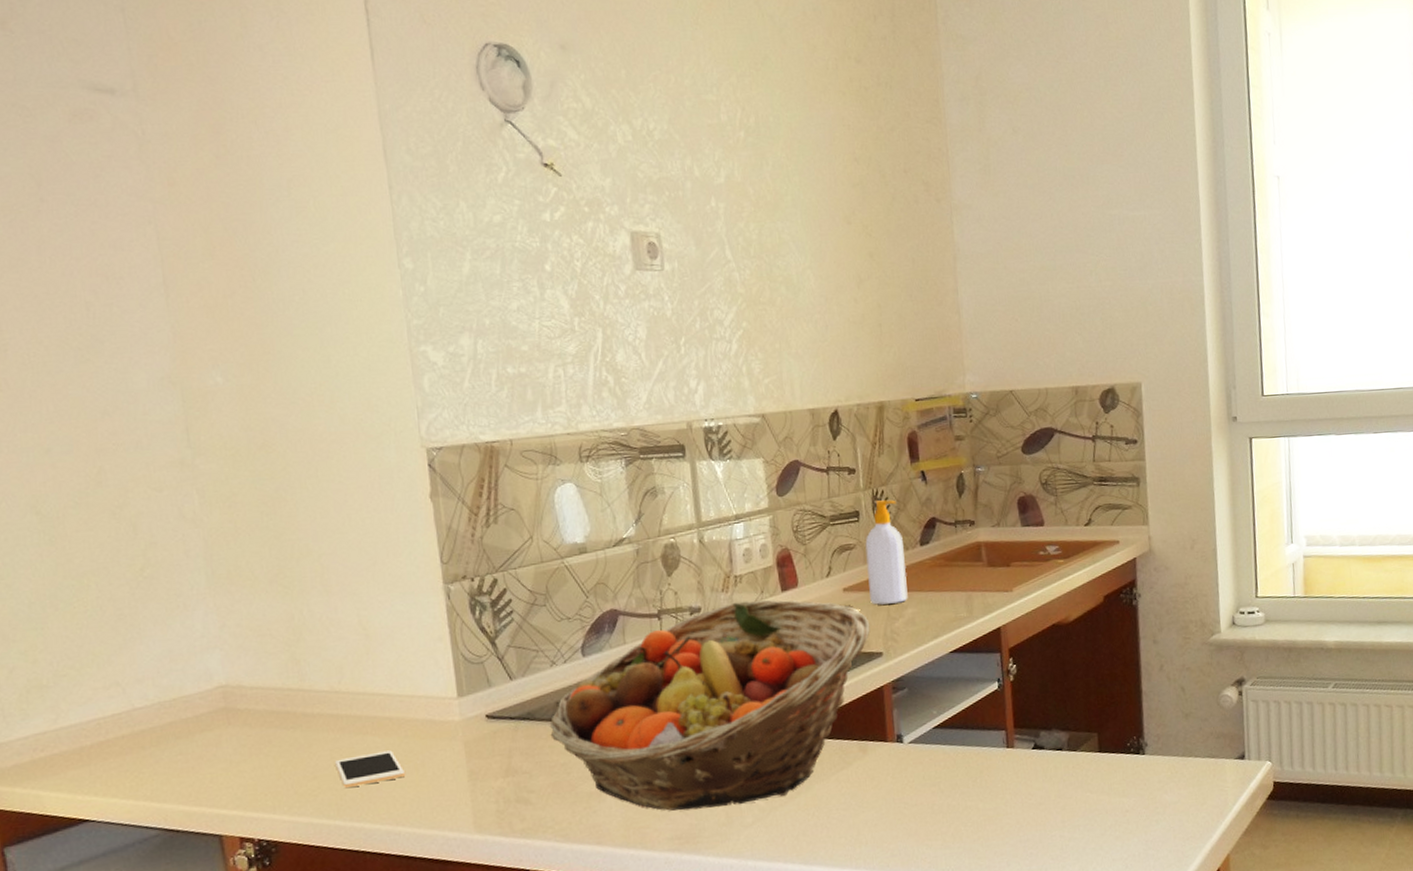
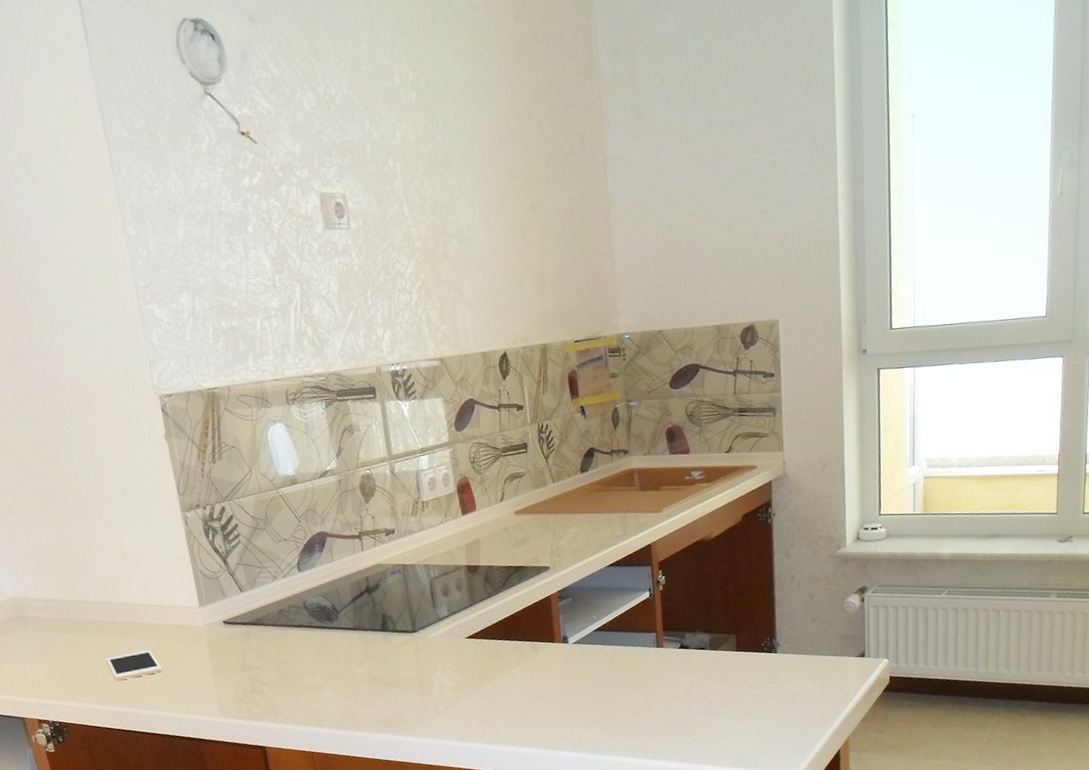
fruit basket: present [549,600,871,811] -> none [274,522,539,700]
soap bottle: present [865,500,908,605] -> none [533,432,571,525]

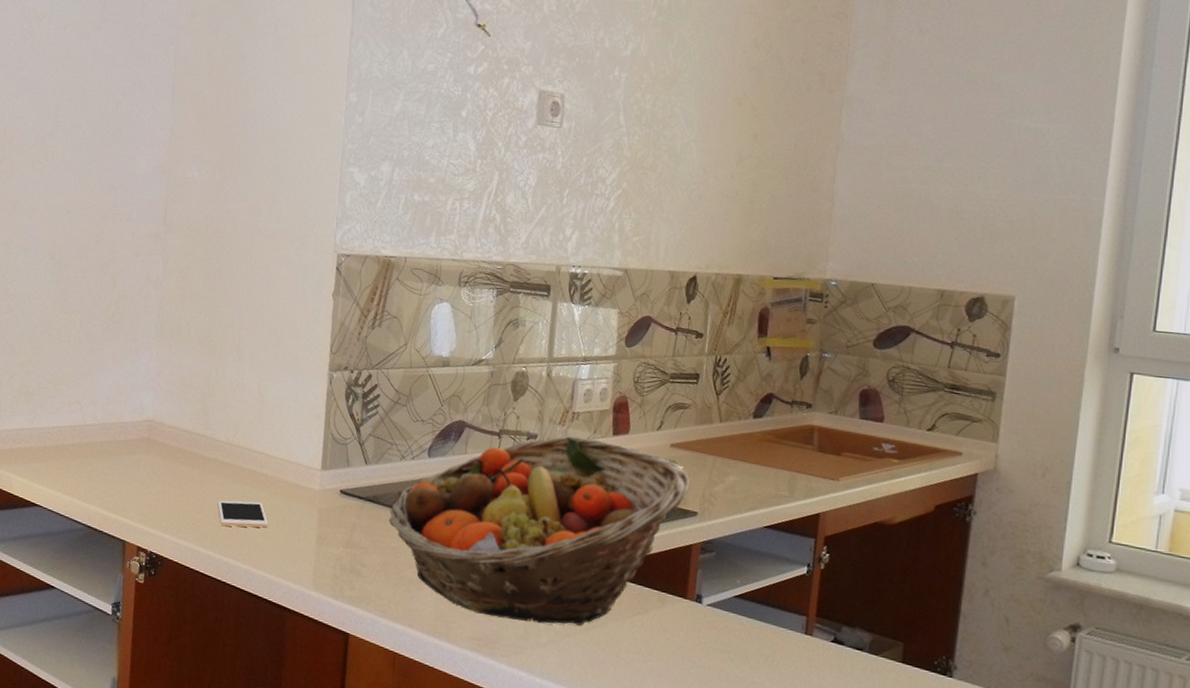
fruit basket: none [274,522,539,700] -> present [388,436,690,626]

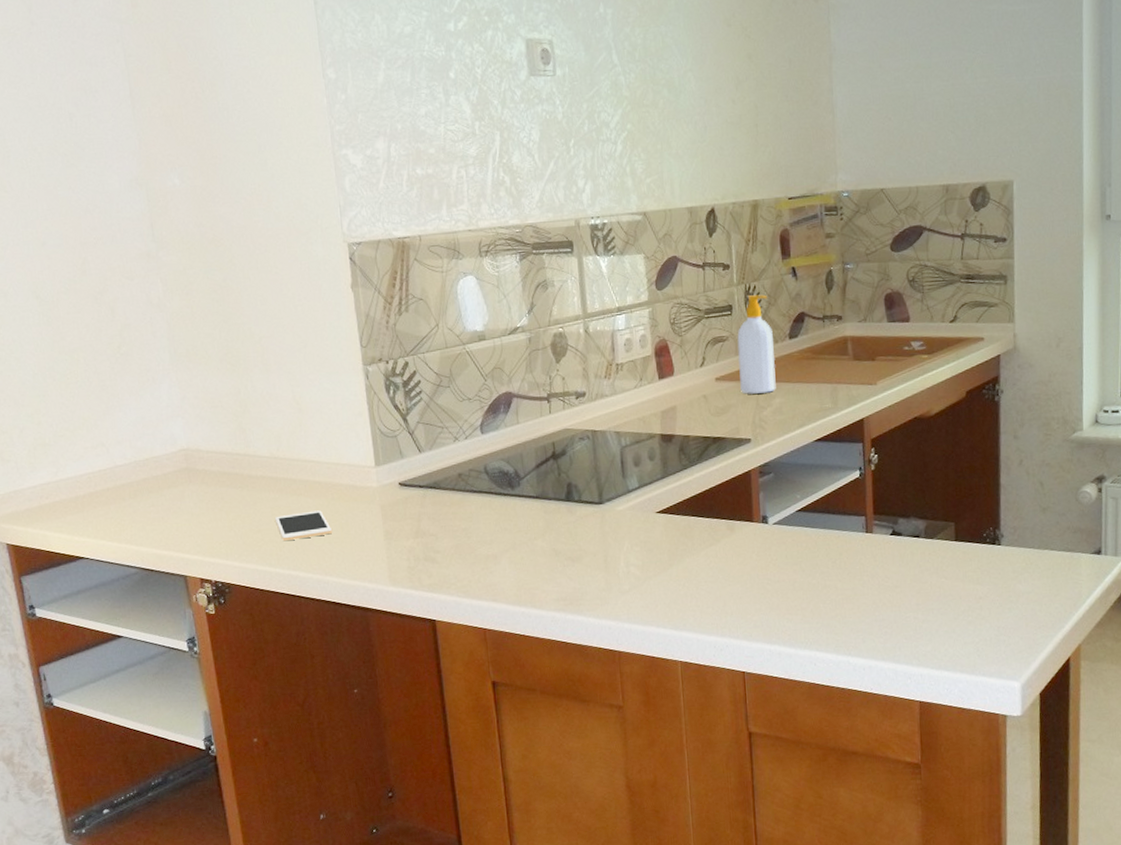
fruit basket: present [388,436,690,626] -> none [452,387,740,575]
soap bottle: none [695,367,737,469] -> present [737,294,776,394]

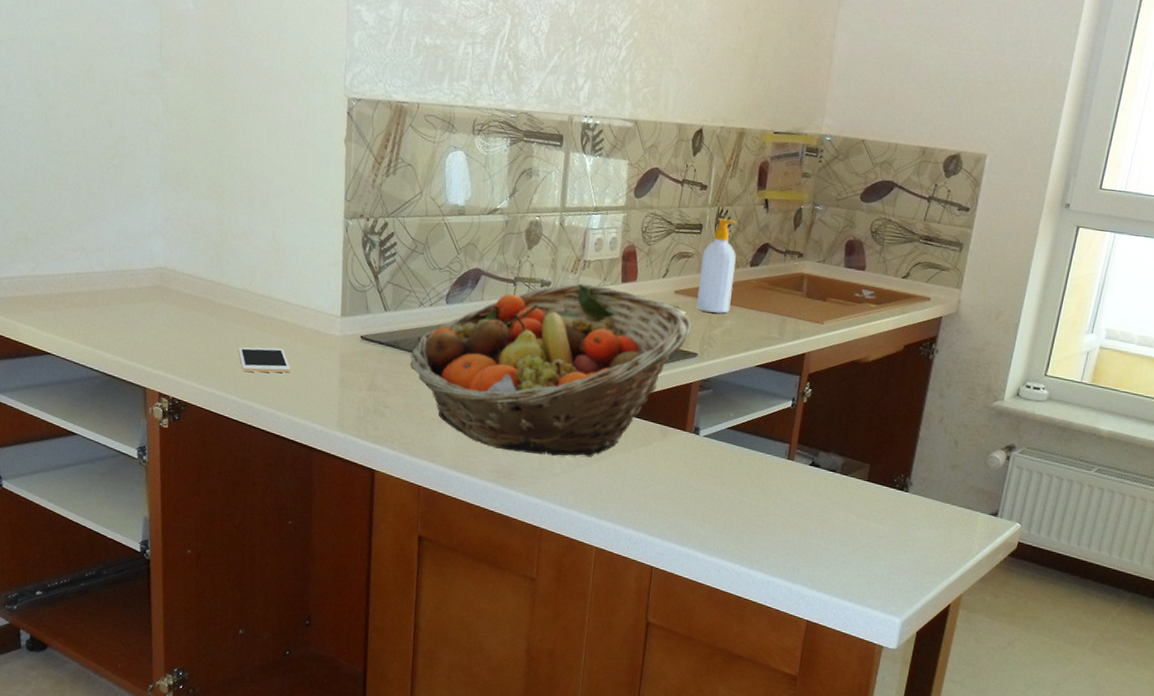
fruit basket: none [452,387,740,575] -> present [409,283,692,457]

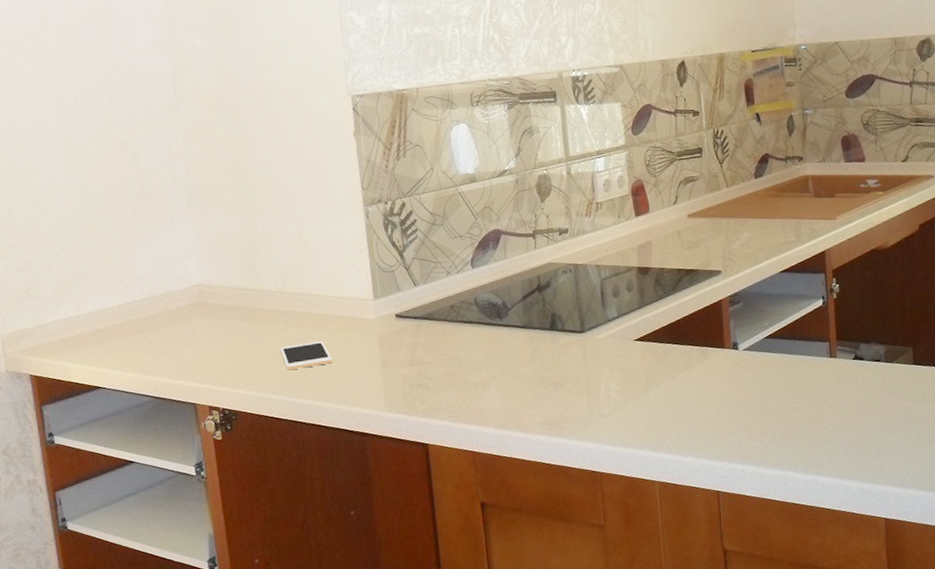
fruit basket: present [409,283,692,457] -> none [445,223,711,400]
soap bottle: present [696,218,738,314] -> none [707,138,744,229]

